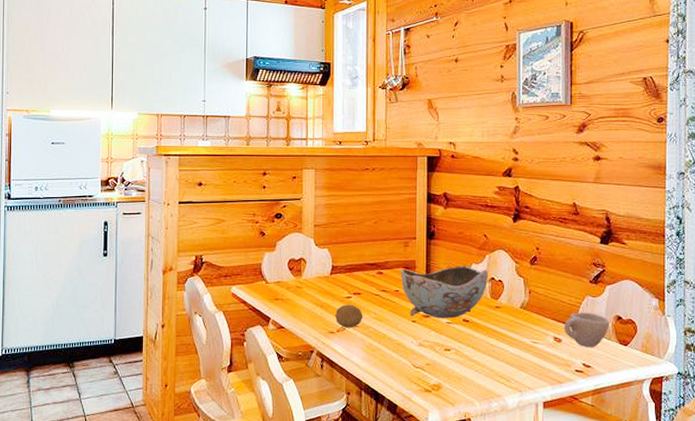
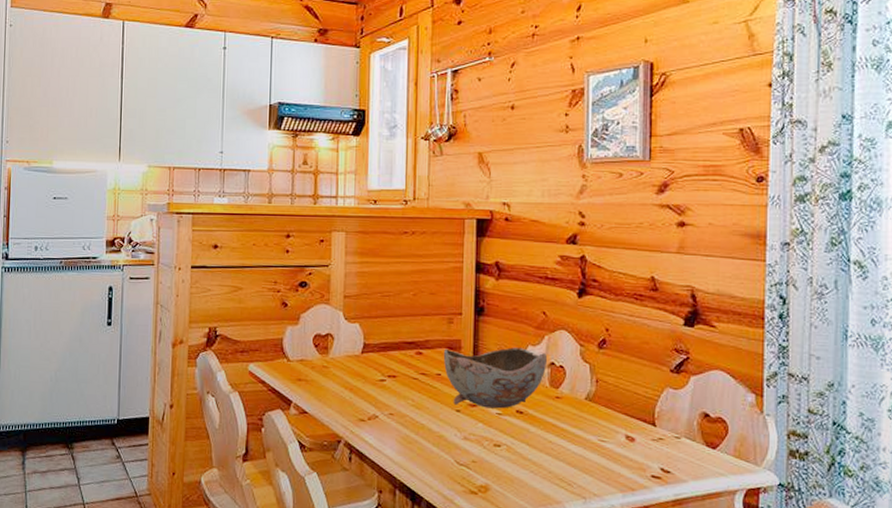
fruit: present [334,304,363,328] -> none [365,388,399,416]
cup: present [564,312,609,347] -> none [638,407,694,449]

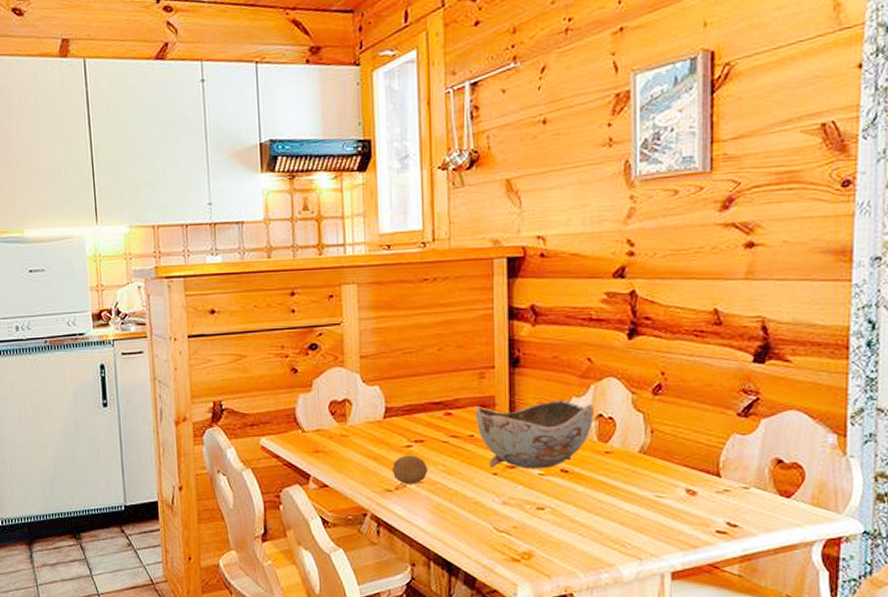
fruit: none [365,388,399,416] -> present [391,455,429,484]

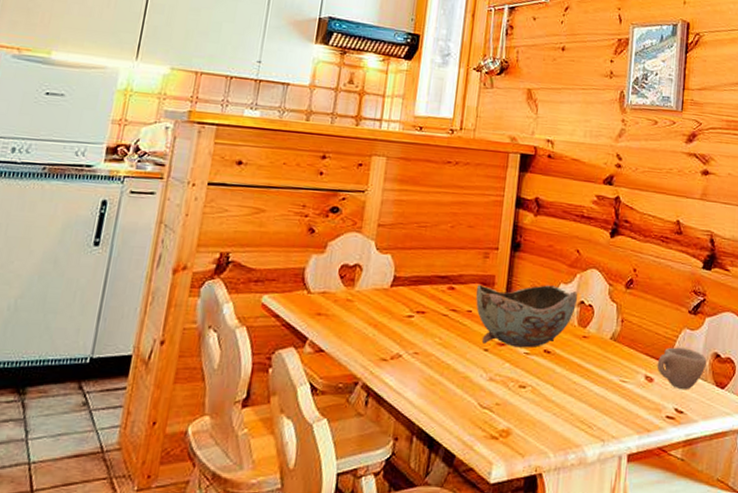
fruit: present [391,455,429,484] -> none [389,325,426,355]
cup: none [700,455,765,501] -> present [657,347,707,389]

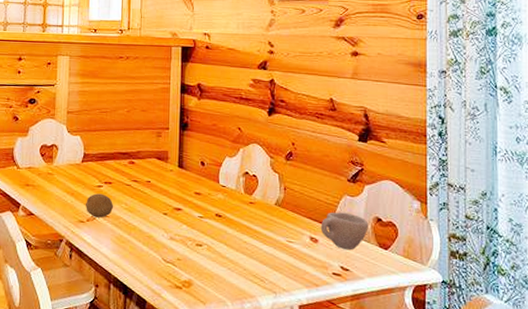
fruit: none [389,325,426,355] -> present [85,193,114,218]
bowl: present [476,284,577,348] -> none [152,158,242,213]

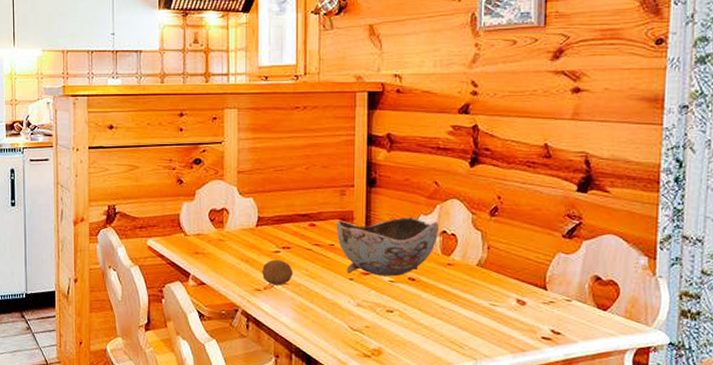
bowl: none [152,158,242,213] -> present [336,217,439,277]
cup: present [320,212,369,250] -> none [529,271,586,311]

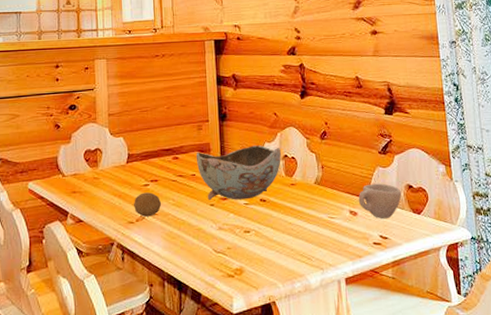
cup: none [529,271,586,311] -> present [358,183,402,218]

